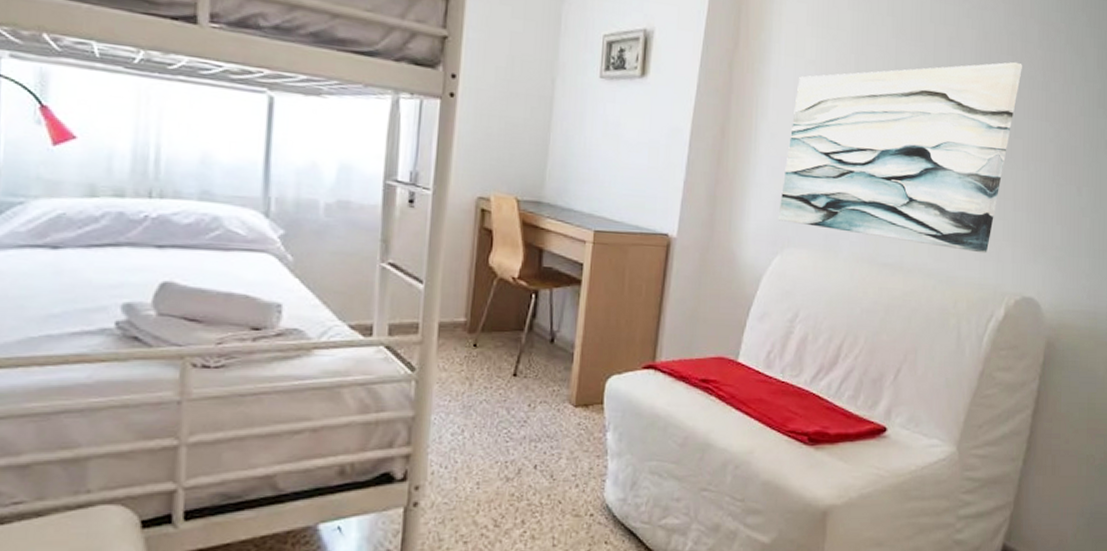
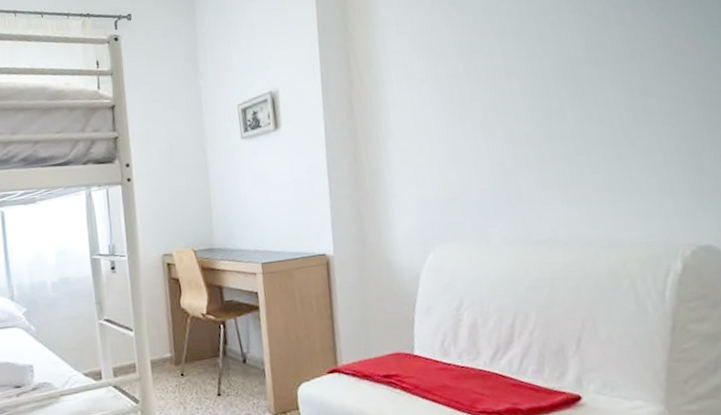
wall art: present [778,62,1022,253] -> none [414,29,647,223]

